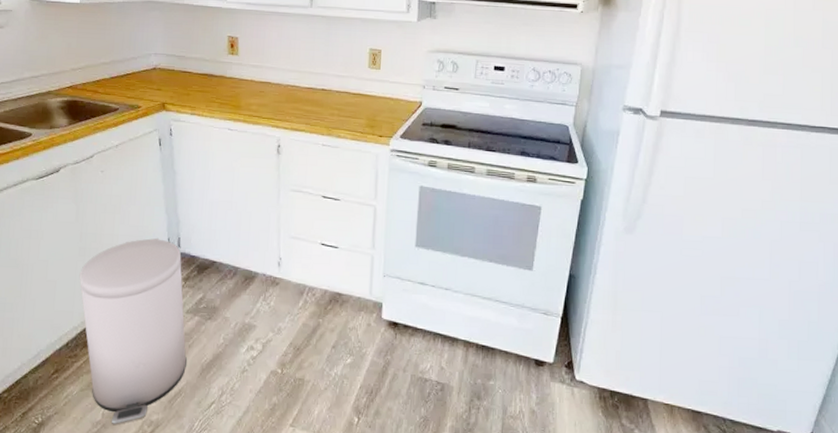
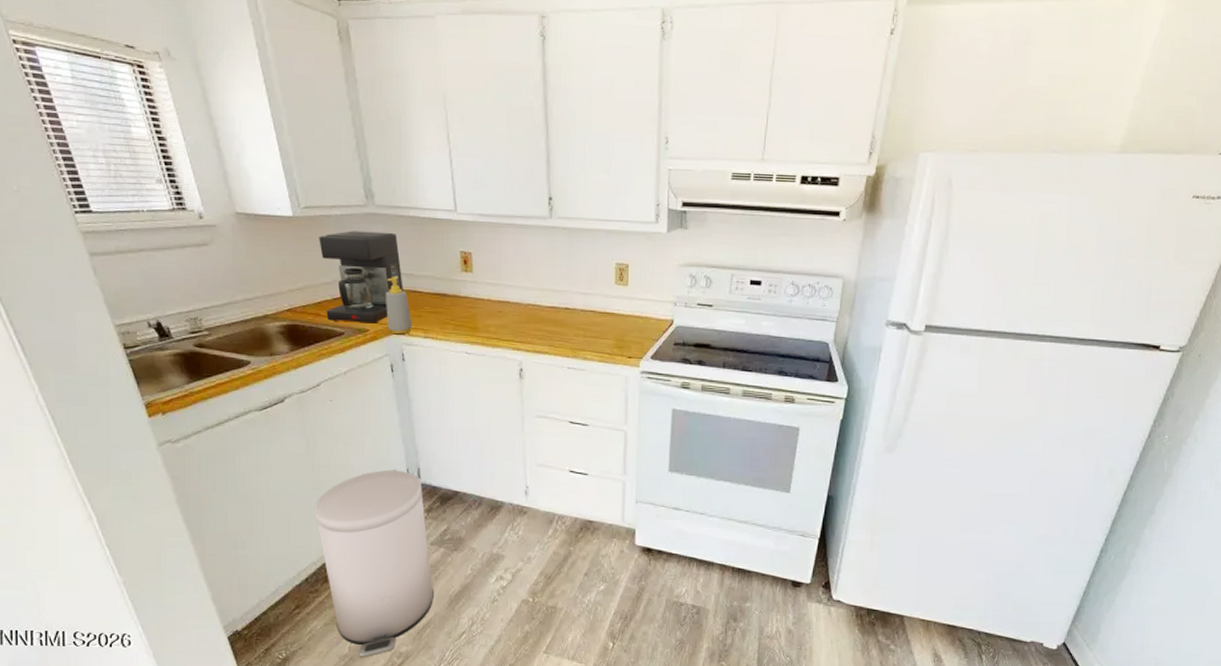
coffee maker: none [101,16,175,100] -> present [319,231,403,322]
soap bottle: none [157,57,181,111] -> present [385,276,412,335]

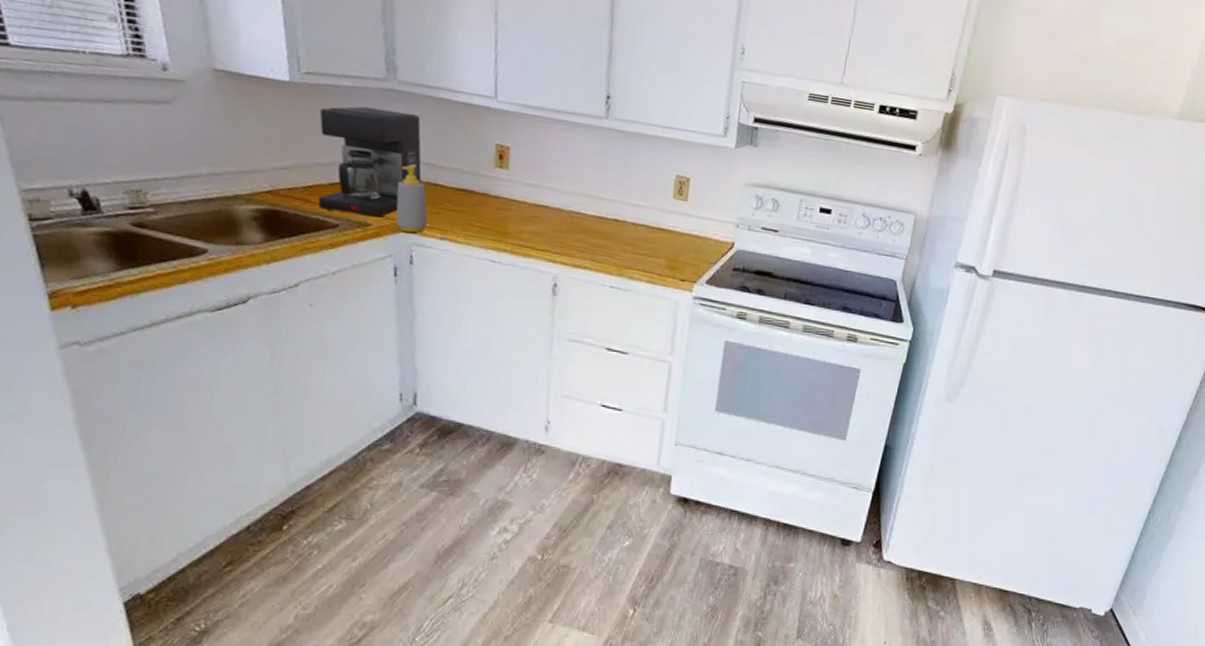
pedal bin: present [314,468,434,658] -> none [270,392,418,630]

